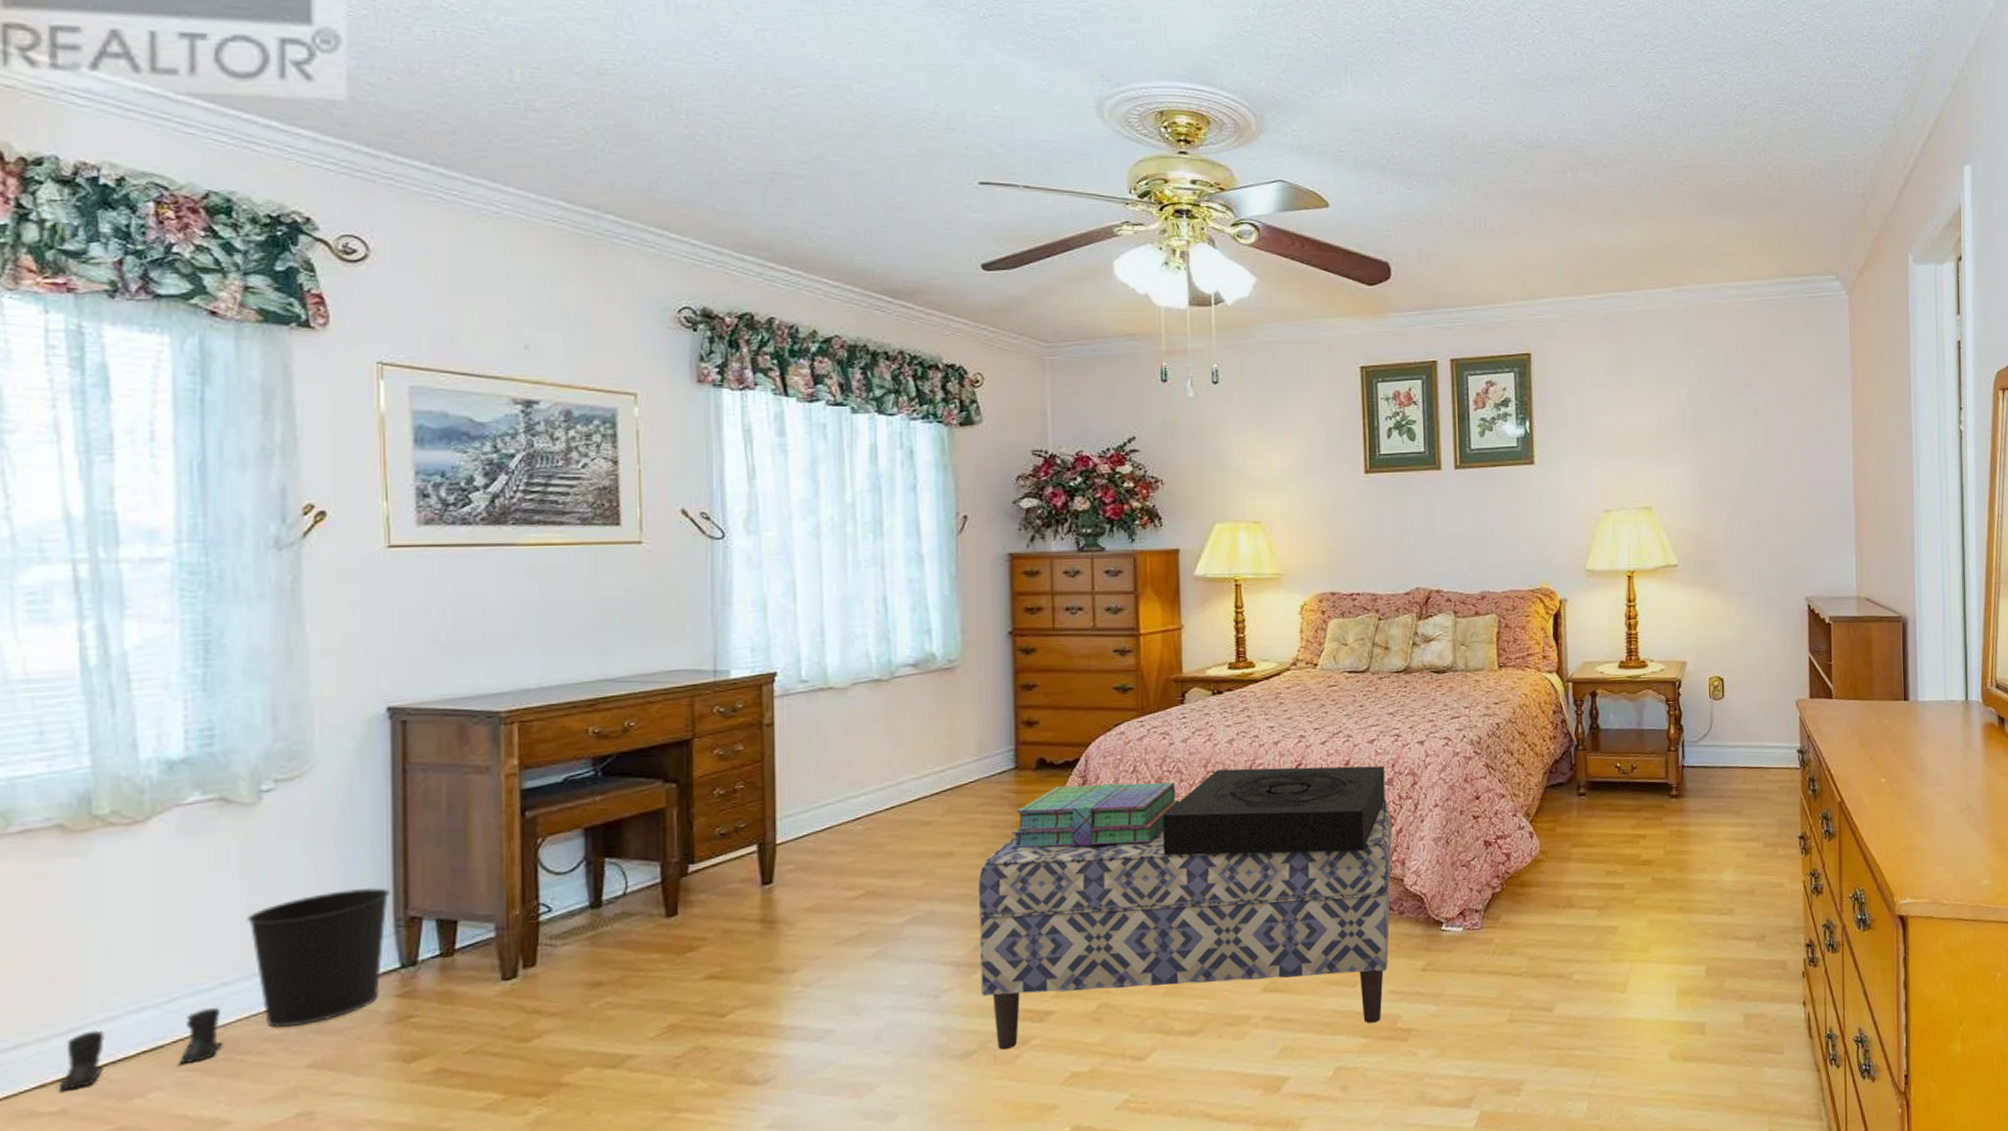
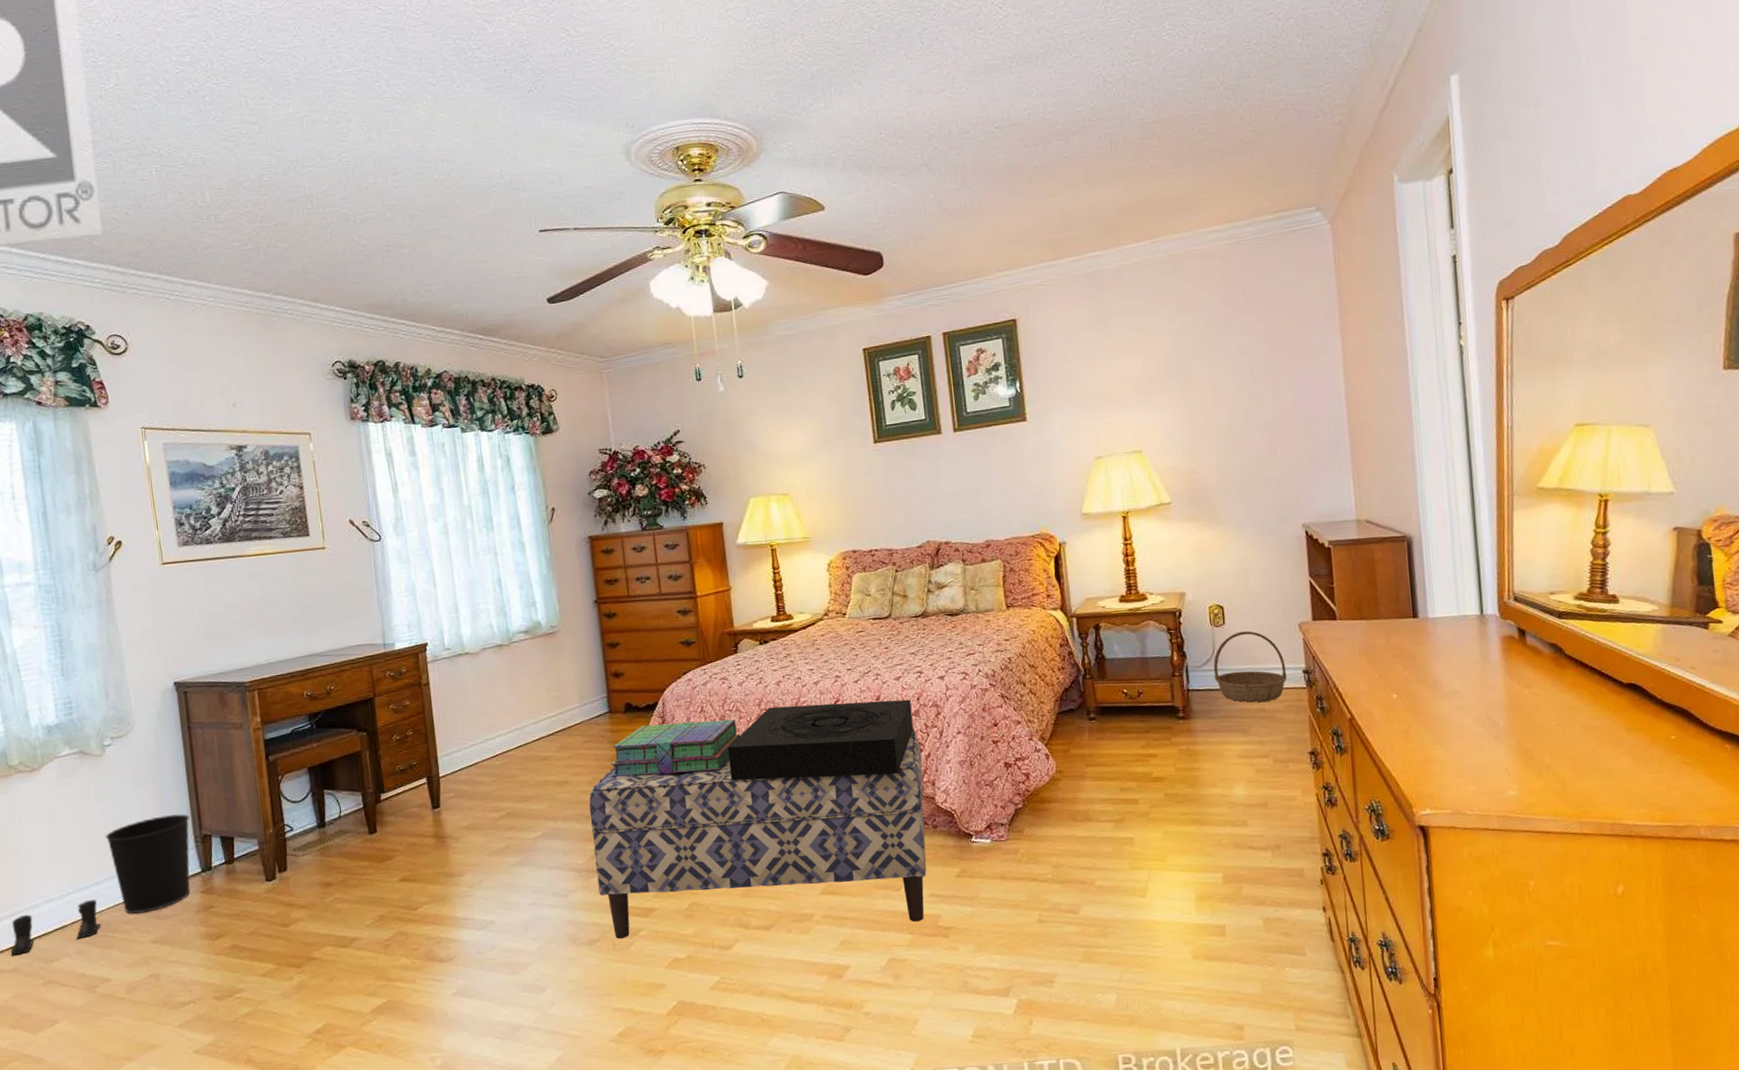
basket: none [1709,705,1782,782] -> present [1213,631,1287,703]

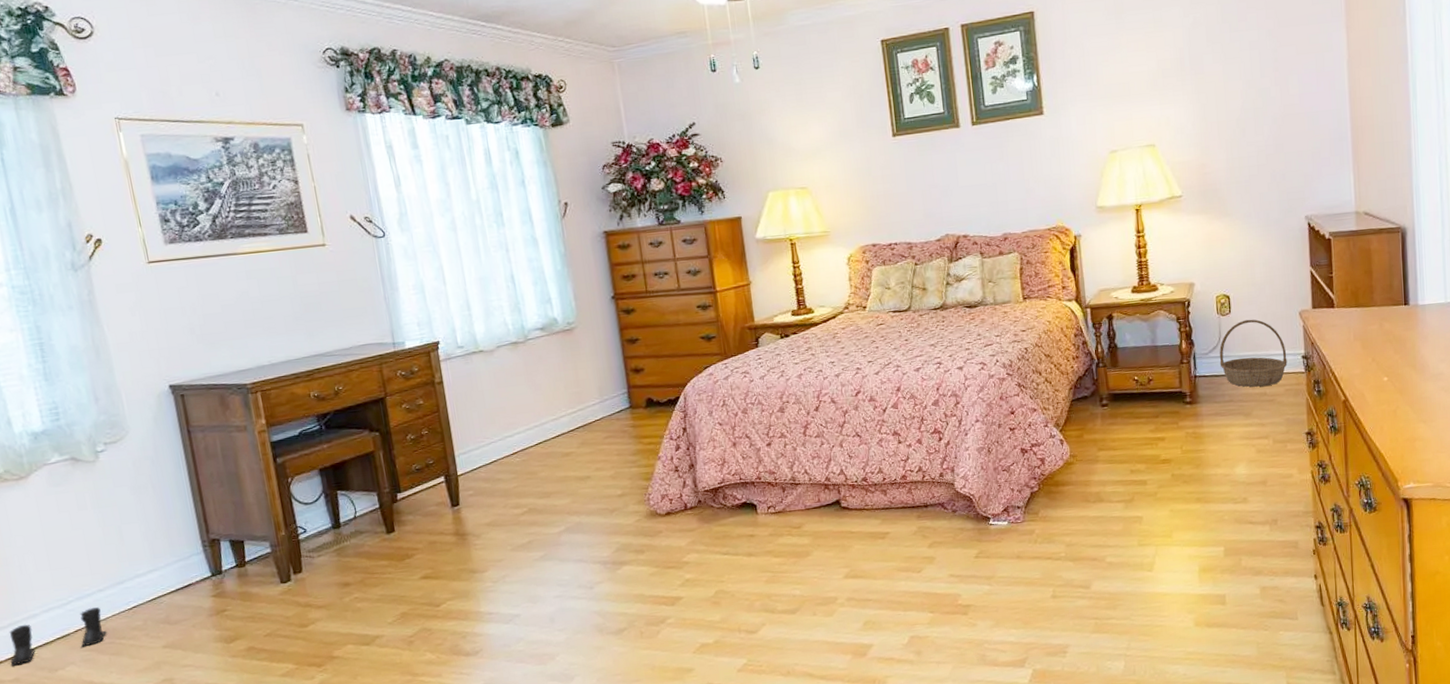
wastebasket: present [105,813,190,914] -> none [105,518,201,620]
bench: present [589,728,927,940] -> none [612,418,947,628]
stack of books: present [610,719,741,777] -> none [633,412,763,471]
decorative box: present [727,699,914,781] -> none [750,389,933,472]

